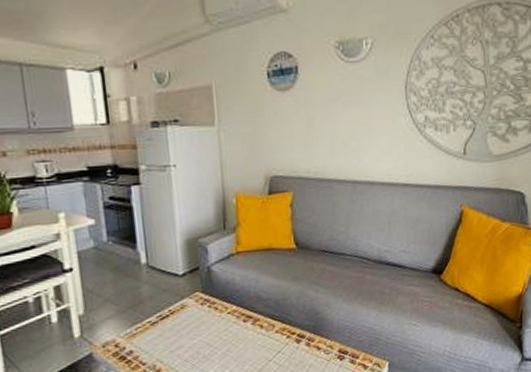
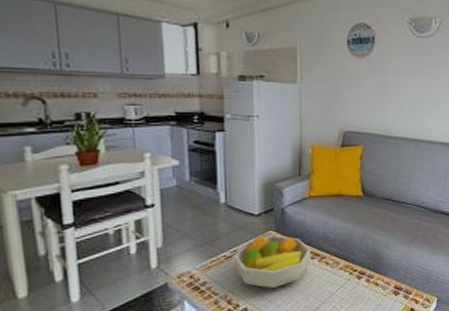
fruit bowl: none [160,297,243,356] -> present [234,235,311,288]

